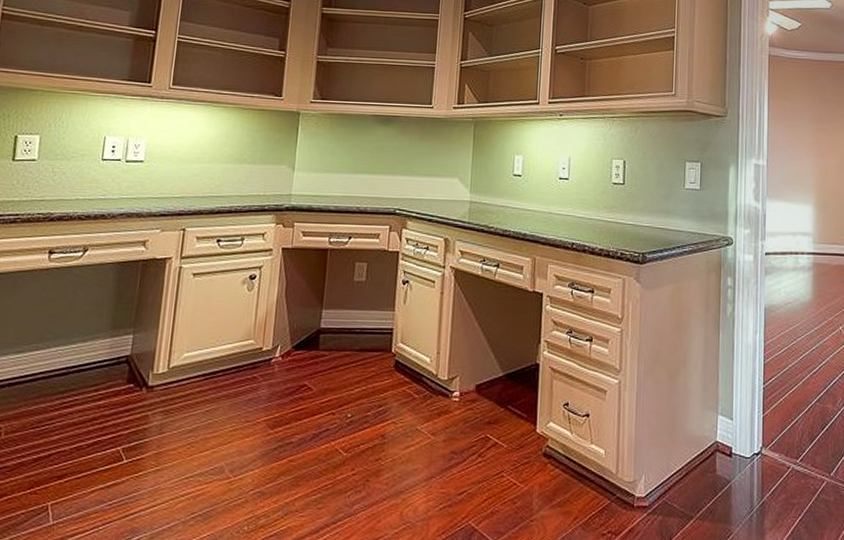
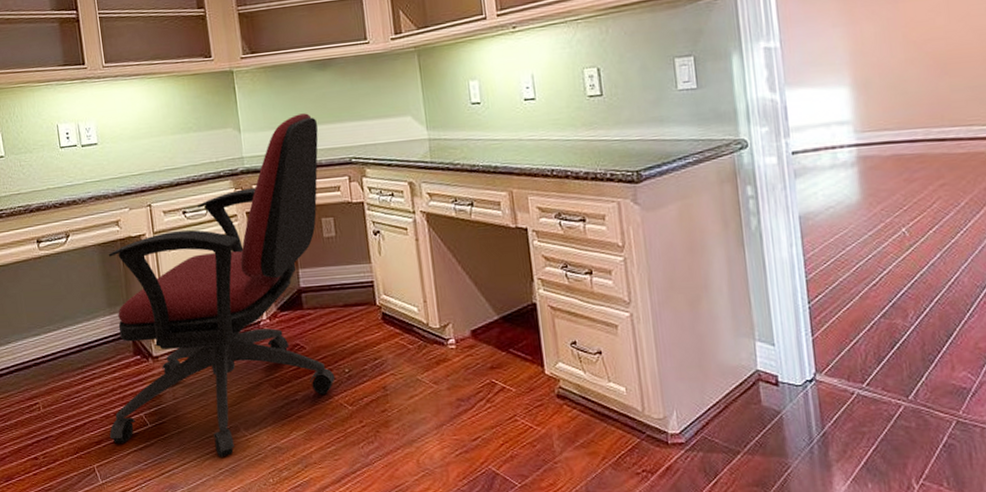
office chair: none [75,161,371,500] -> present [108,113,335,457]

